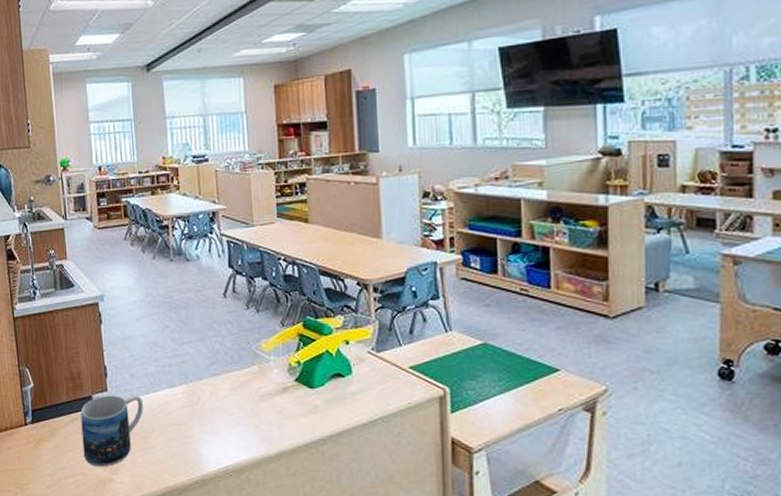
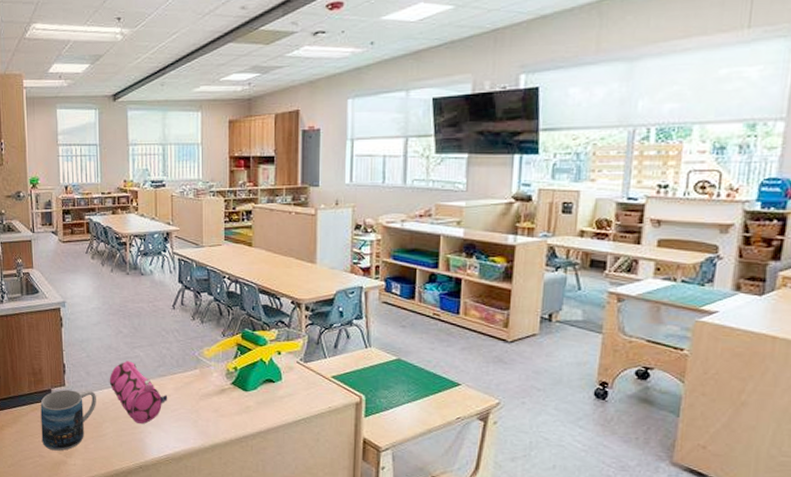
pencil case: none [156,359,224,432] -> present [109,361,168,425]

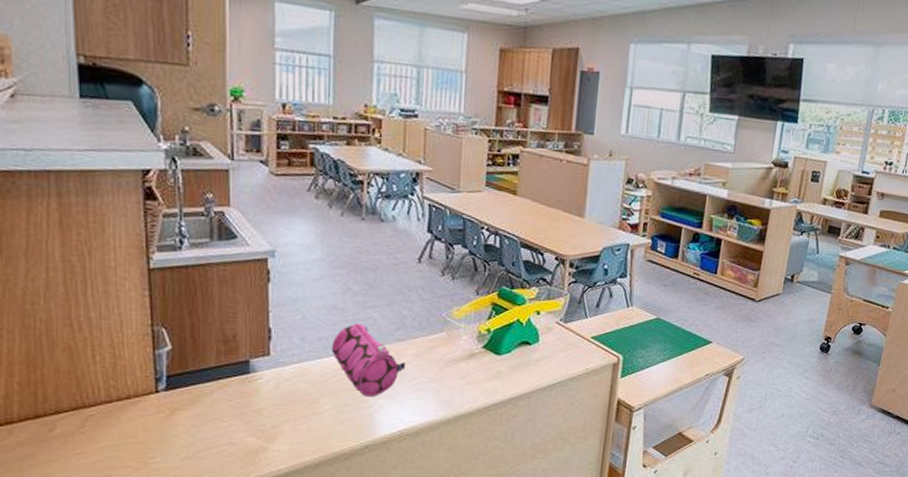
mug: present [40,389,96,451] -> none [233,359,313,436]

